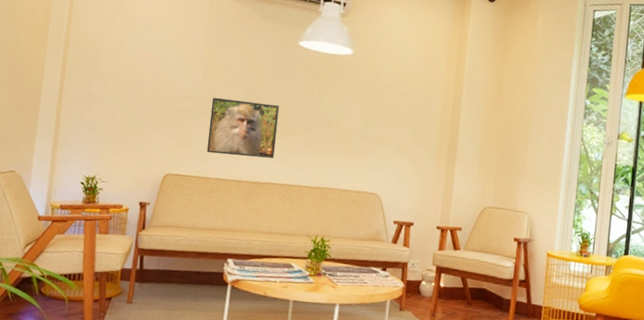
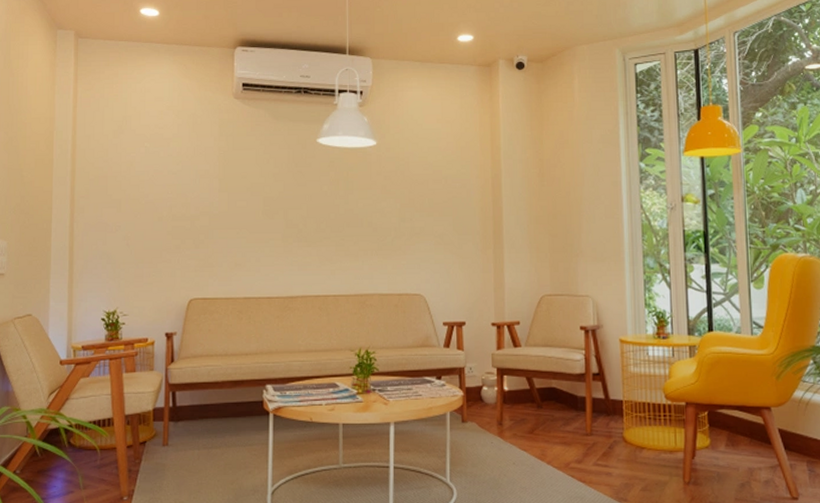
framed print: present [206,97,280,159] -> none [231,209,305,271]

